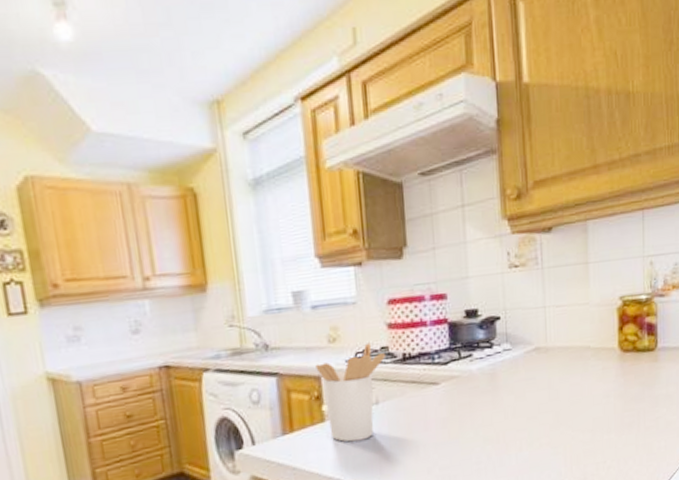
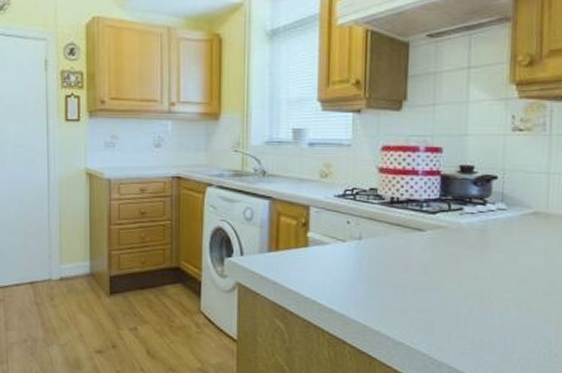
utensil holder: present [315,342,387,442] -> none [306,182,375,270]

